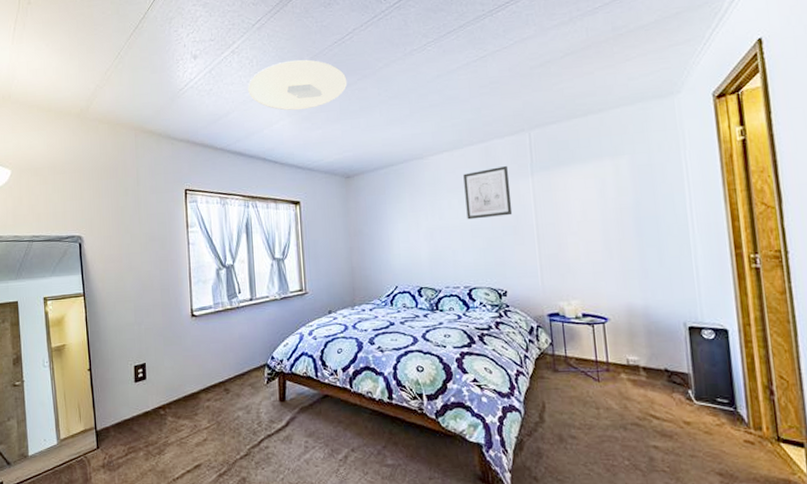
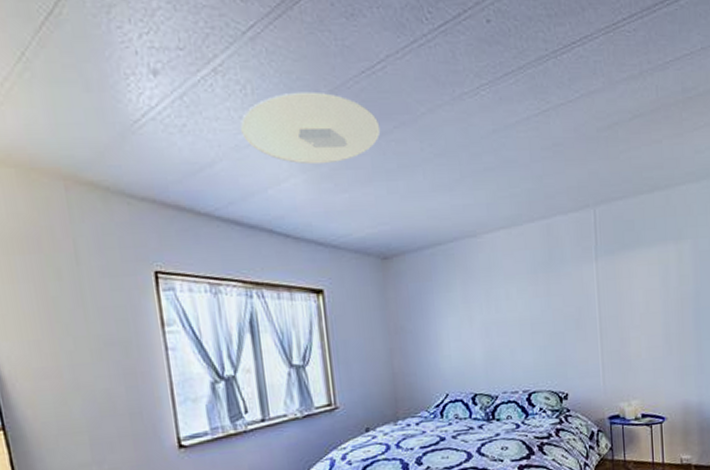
wall art: present [463,165,513,220] -> none [522,247,575,313]

